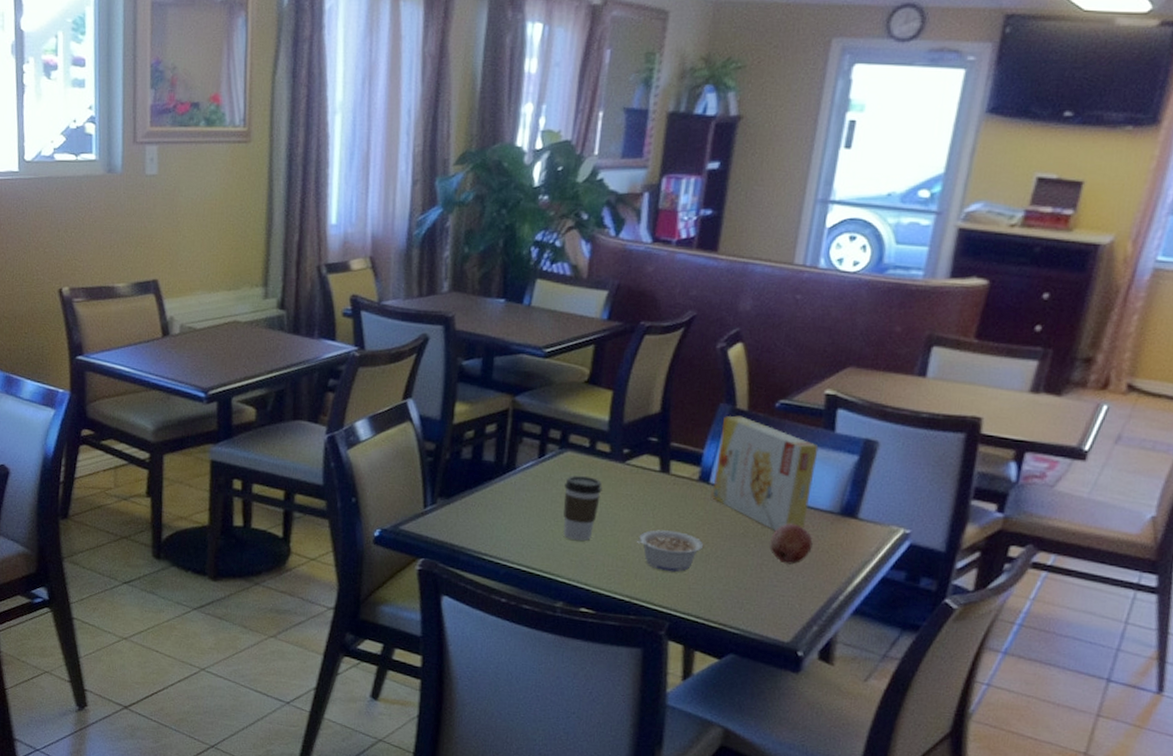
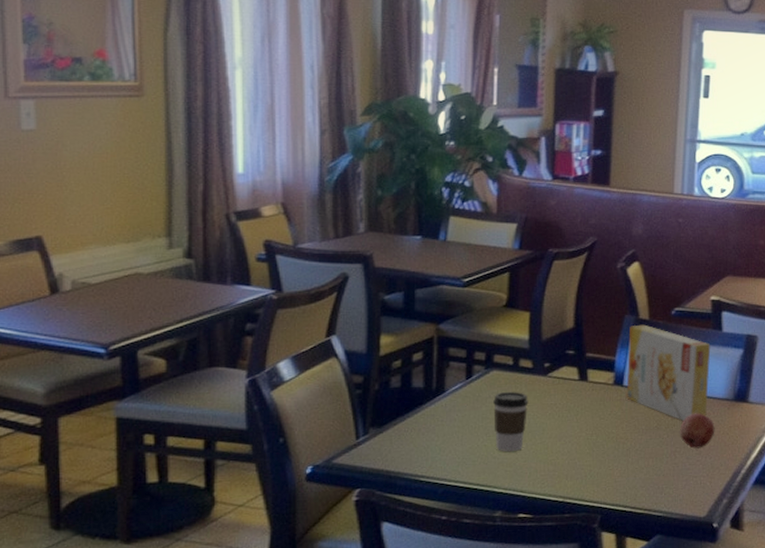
legume: present [636,529,704,573] -> none [564,432,624,470]

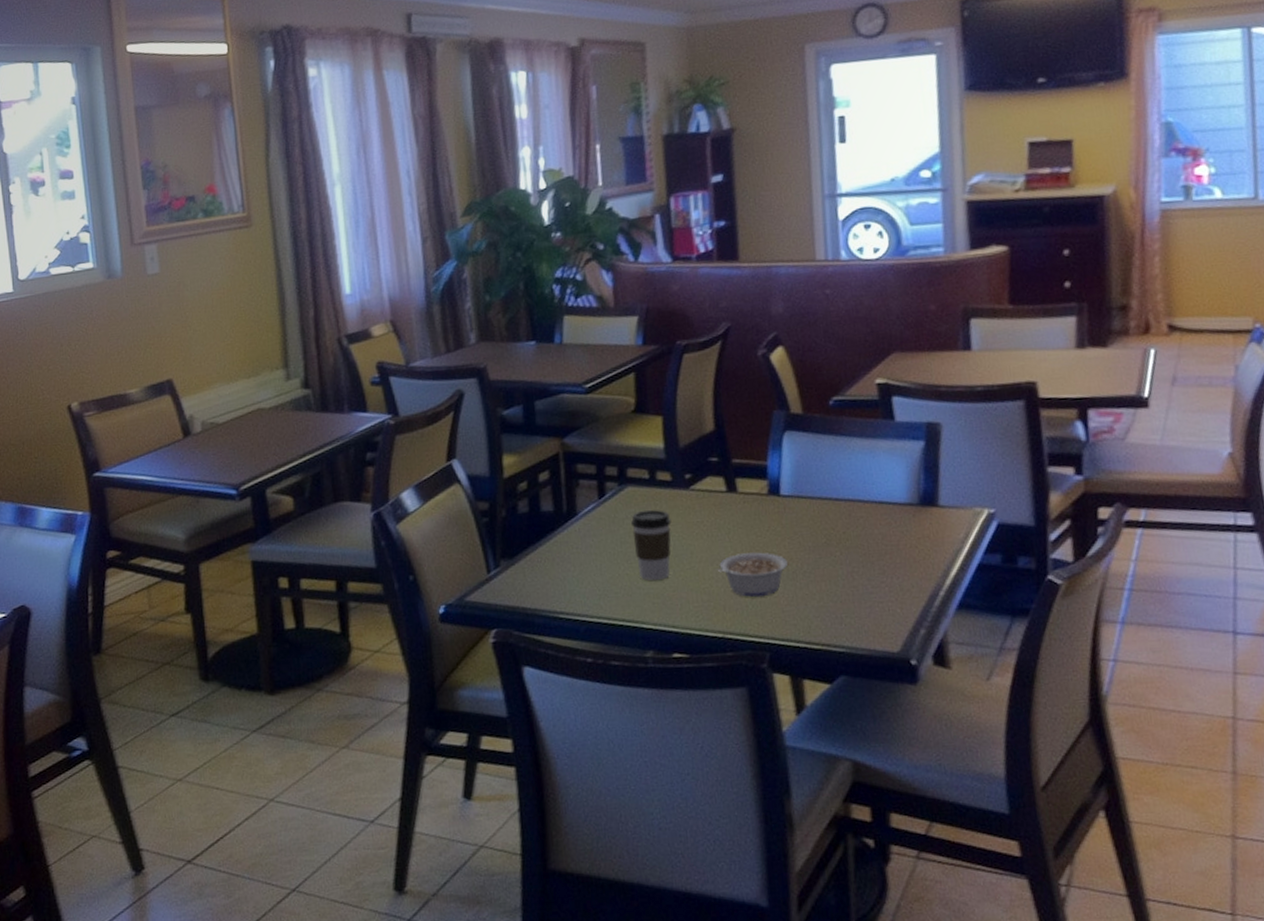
legume: none [564,432,624,470] -> present [717,552,789,598]
cereal box: present [626,324,711,421] -> none [780,420,887,534]
fruit: present [680,413,715,449] -> none [855,523,900,567]

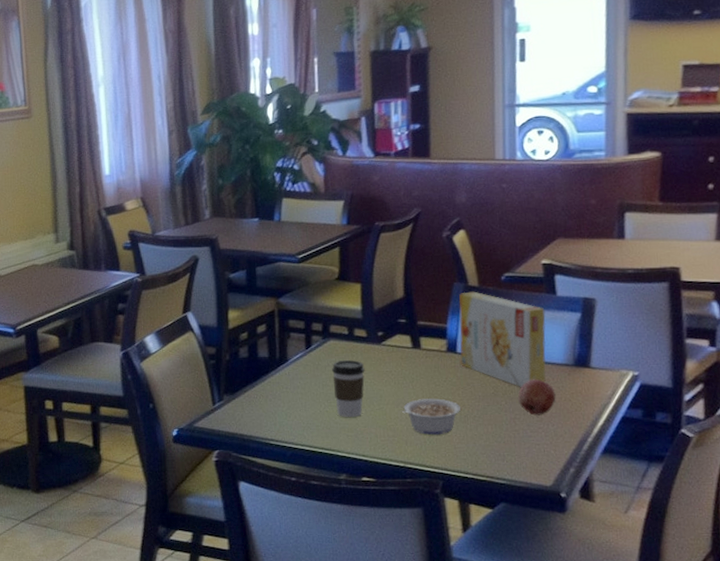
cereal box: none [780,420,887,534] -> present [459,291,546,387]
fruit: none [855,523,900,567] -> present [518,379,556,416]

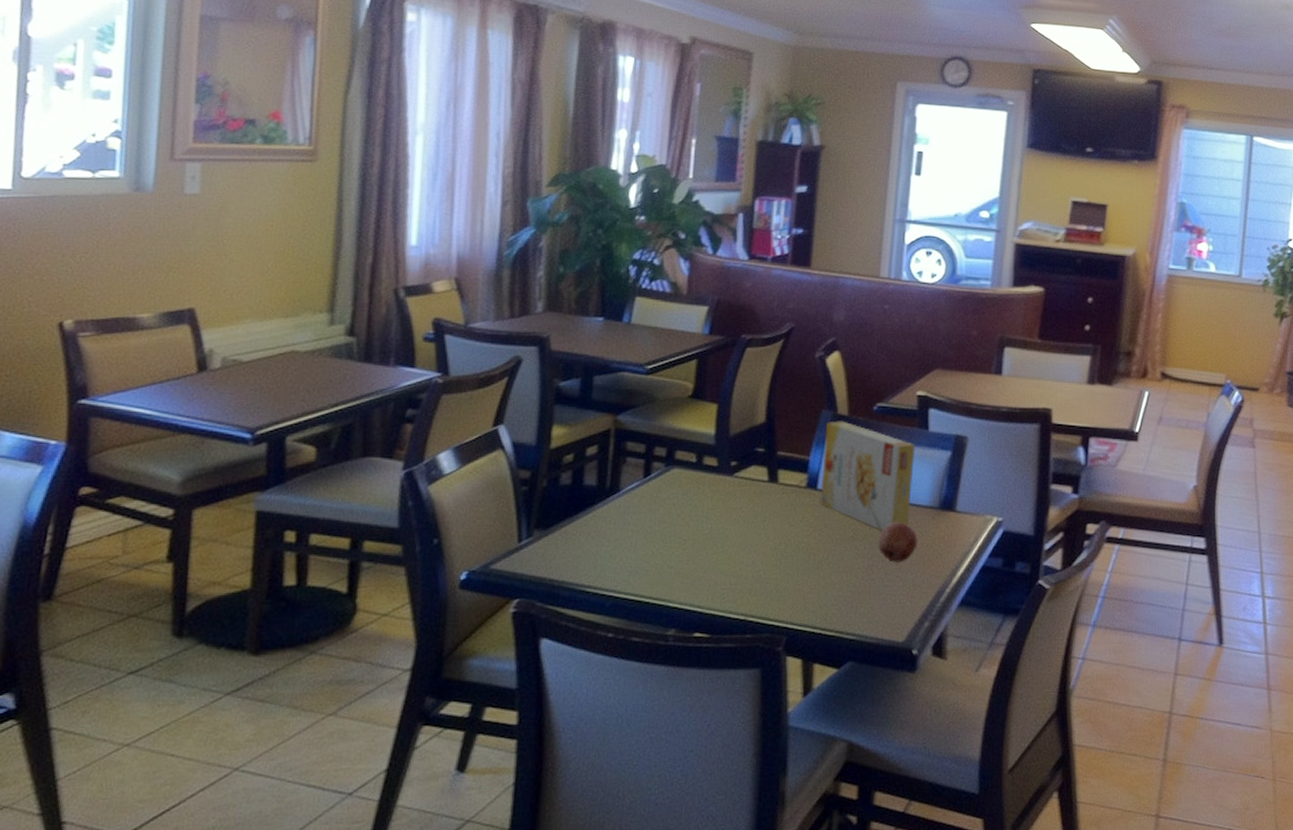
coffee cup: present [332,359,365,418] -> none [672,492,712,562]
legume: present [401,398,462,436] -> none [748,541,816,584]

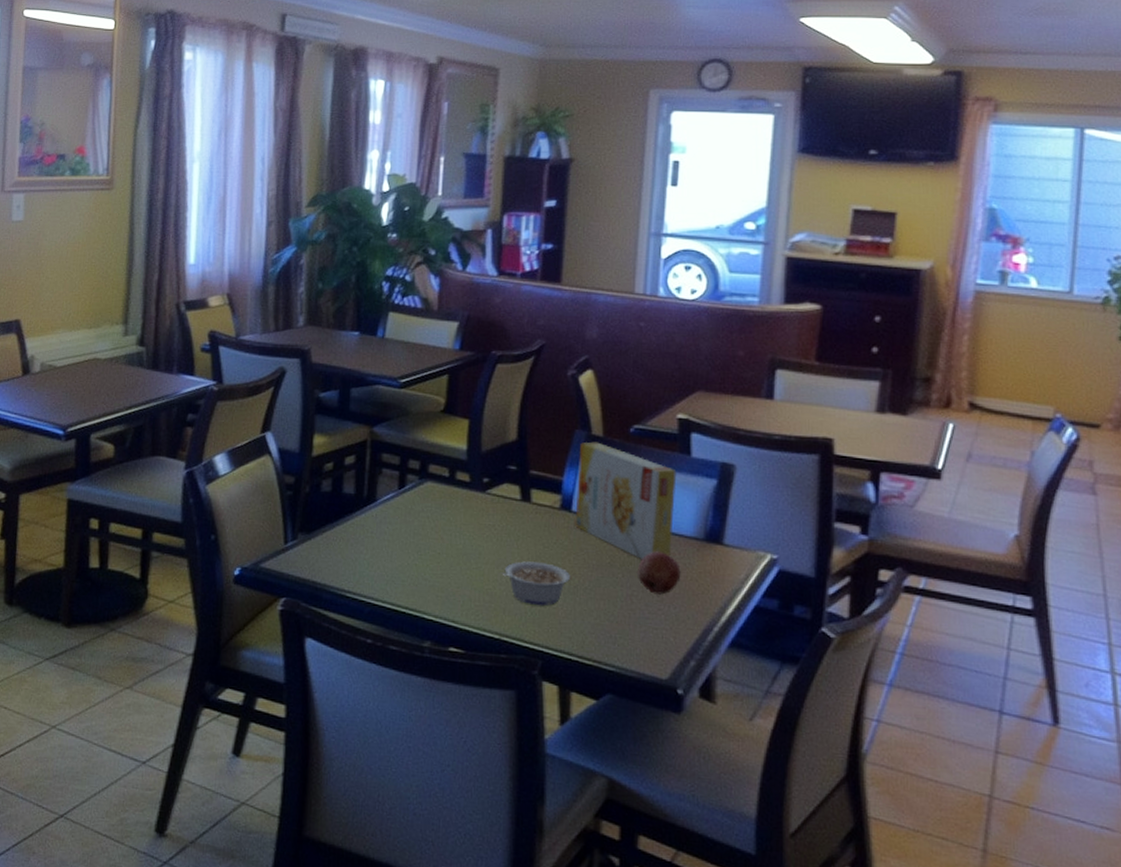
legume: none [748,541,816,584] -> present [502,561,571,606]

